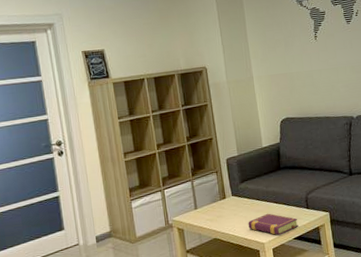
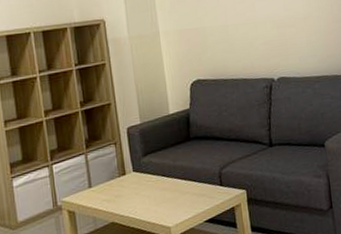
book: present [248,213,299,236] -> none [151,191,211,218]

